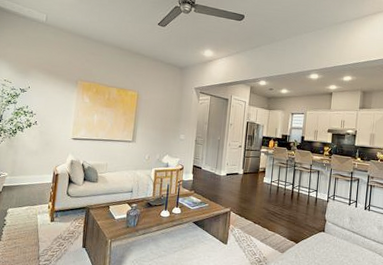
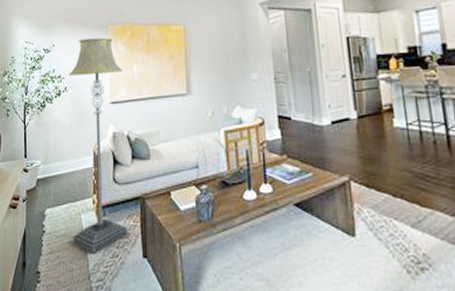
floor lamp: none [28,87,85,242] -> present [69,37,128,253]

